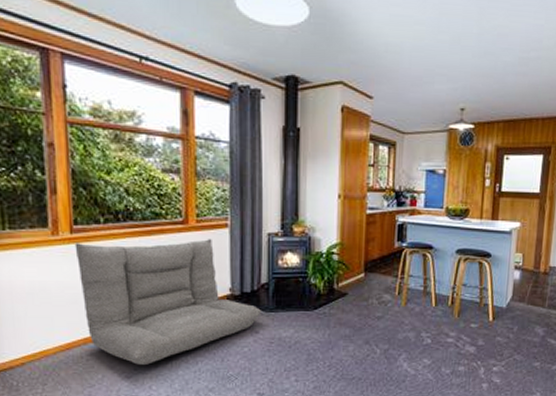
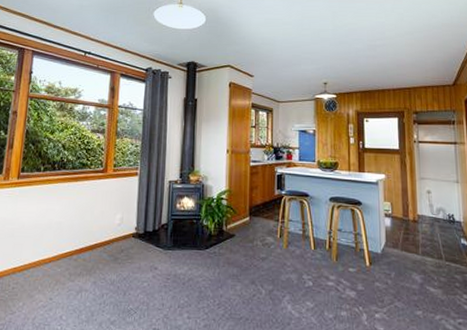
sofa: present [74,239,261,365] -> none [17,185,160,295]

